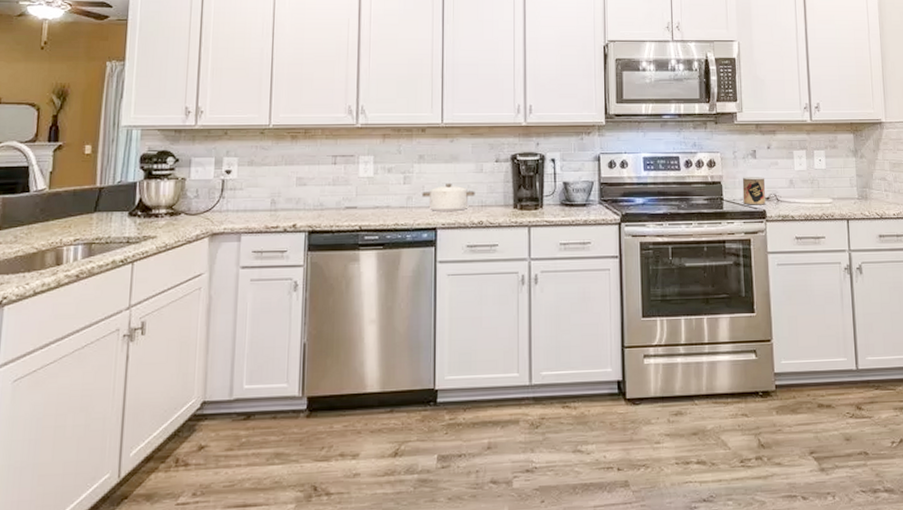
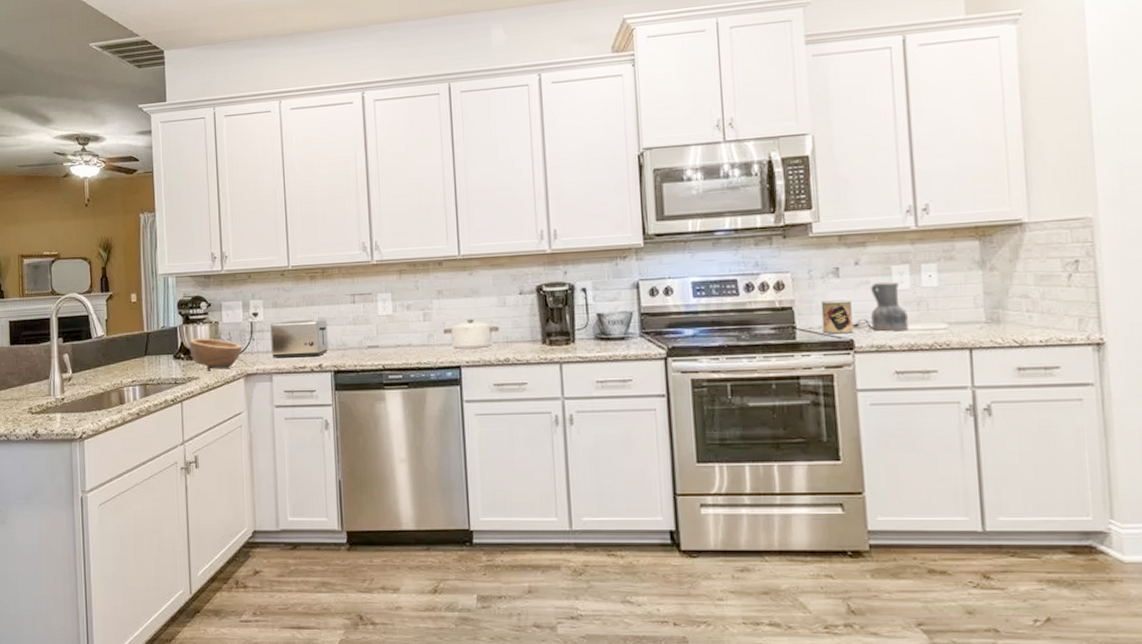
wooden bowl: none [148,194,211,230] -> present [189,338,243,371]
toaster: none [242,179,305,217] -> present [270,319,328,358]
vase: none [778,163,805,205] -> present [870,281,908,332]

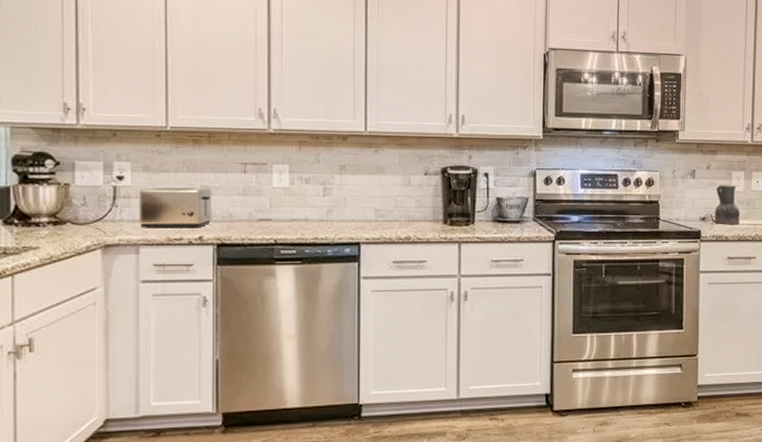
wooden bowl: present [189,338,243,371] -> none [27,201,102,240]
cooking pot: present [443,319,499,349] -> none [344,197,402,225]
tin can: present [820,299,853,334] -> none [679,197,703,225]

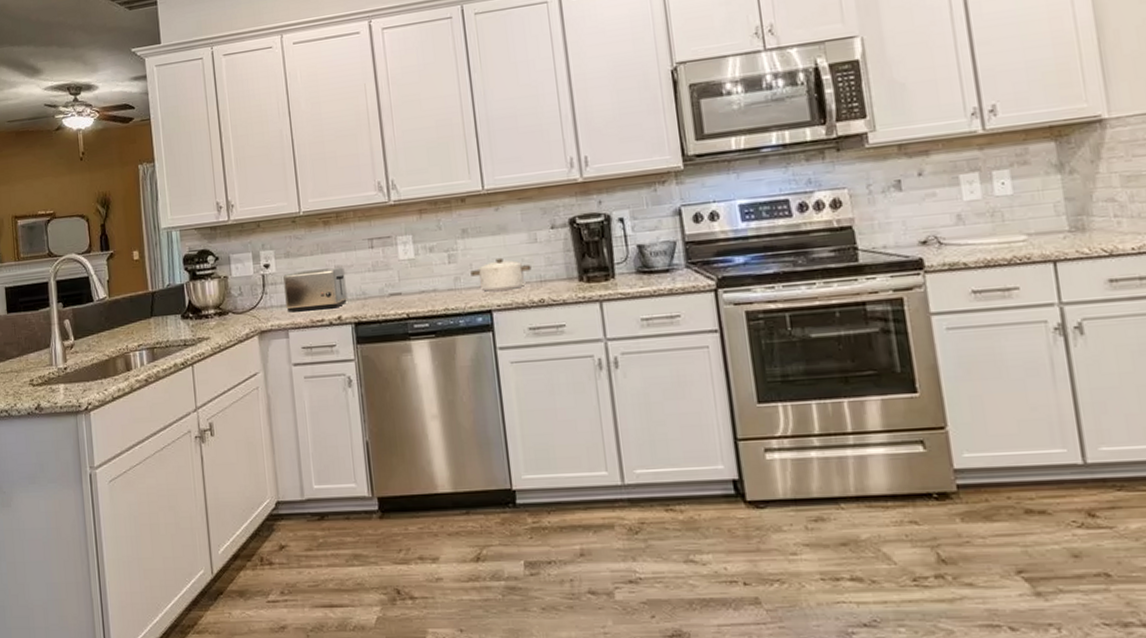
cooking pot: none [344,197,402,225] -> present [470,258,532,292]
vase: present [714,184,740,225] -> none [938,191,983,247]

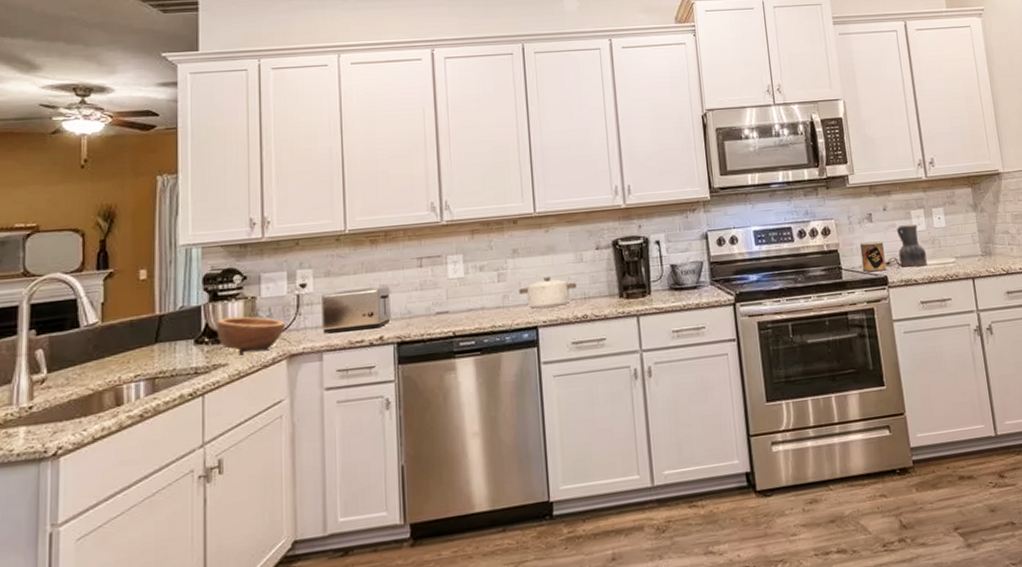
wooden bowl: none [197,294,255,330] -> present [216,316,286,355]
tin can: none [883,214,922,254] -> present [859,241,886,273]
vase: none [938,191,983,247] -> present [897,223,927,267]

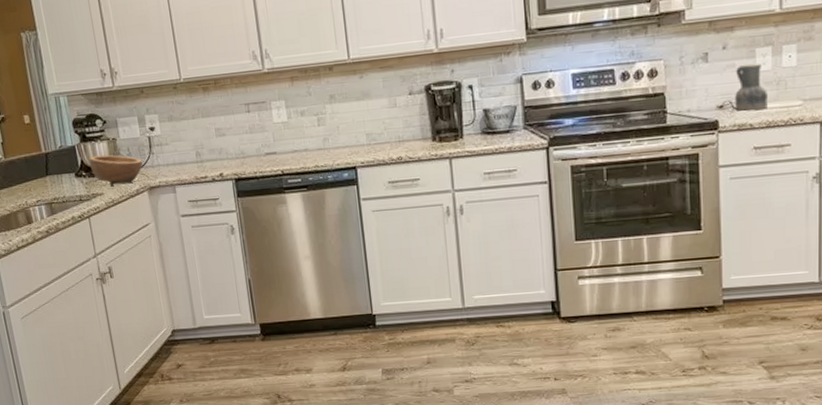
toaster: present [321,286,391,334] -> none [168,129,228,171]
cooking pot: present [519,277,577,309] -> none [337,121,391,151]
tin can: present [859,241,886,273] -> none [690,83,719,117]

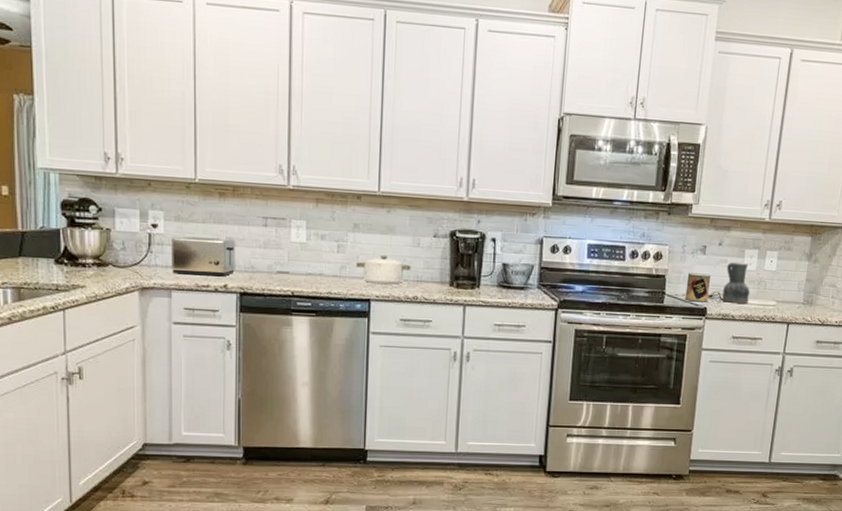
wooden bowl: present [89,155,143,187] -> none [74,243,139,281]
toaster: none [168,129,228,171] -> present [171,236,235,277]
cooking pot: none [337,121,391,151] -> present [356,256,411,284]
tin can: none [690,83,719,117] -> present [685,272,712,303]

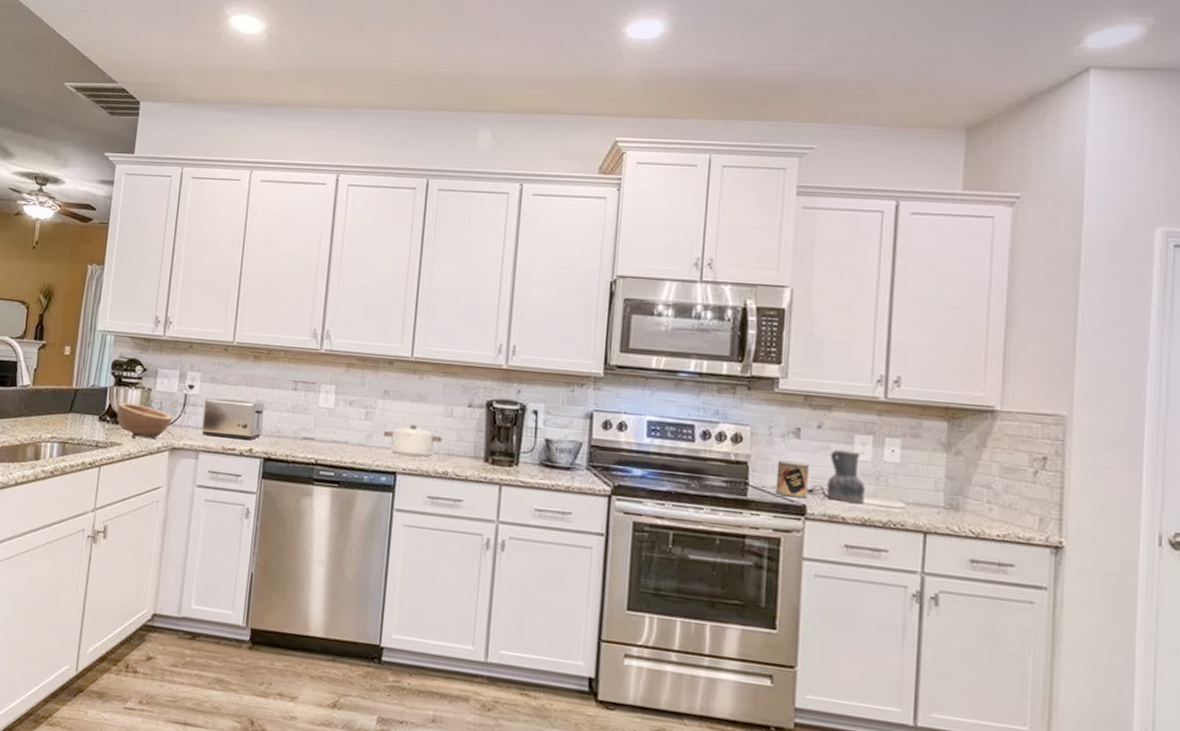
wooden bowl: none [74,243,139,281] -> present [116,402,173,439]

